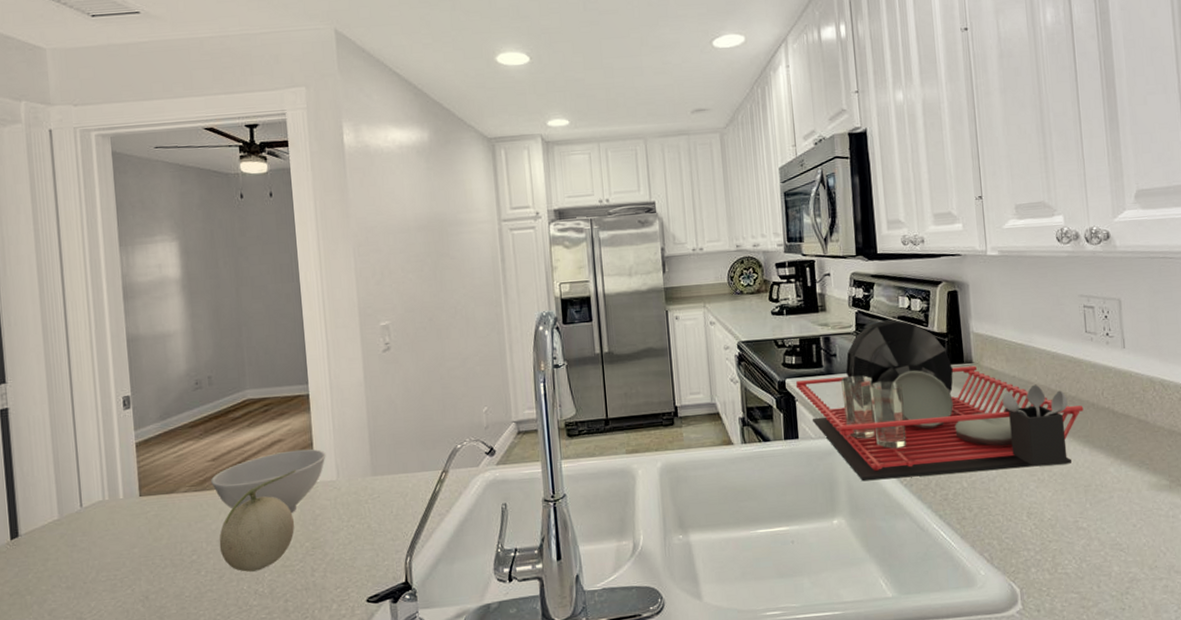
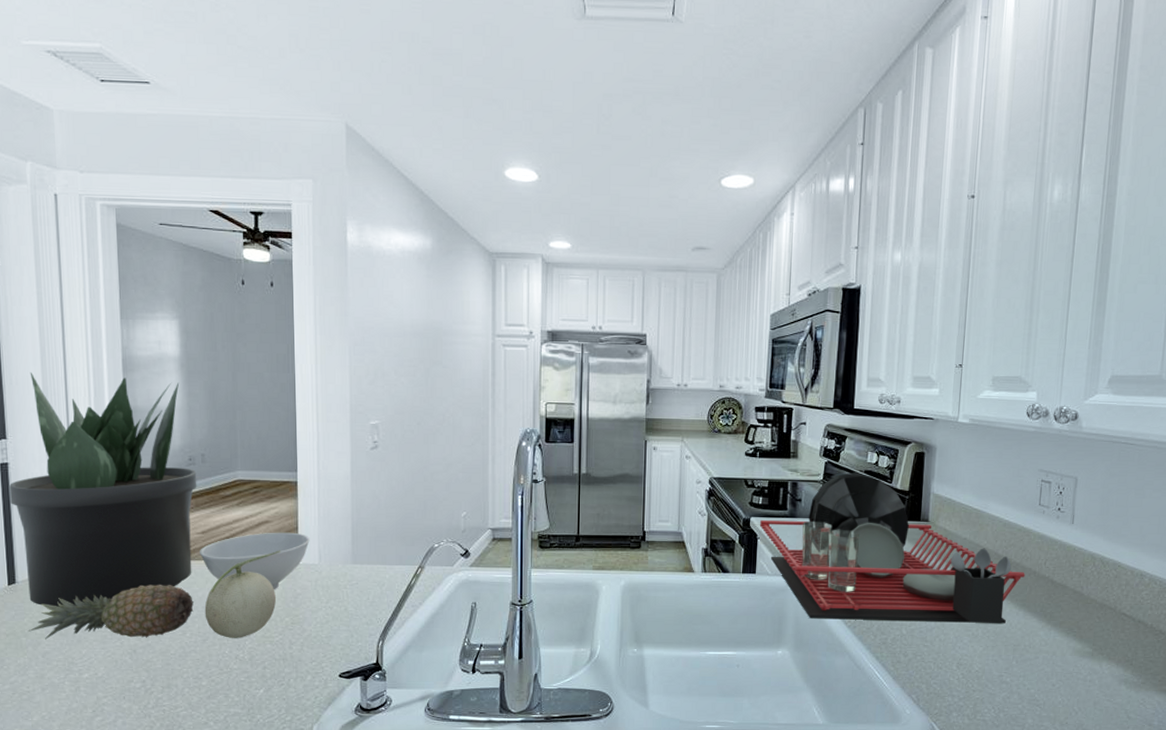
planter: none [9,304,205,558] -> present [9,372,197,607]
fruit: none [32,519,208,596] -> present [28,584,194,640]

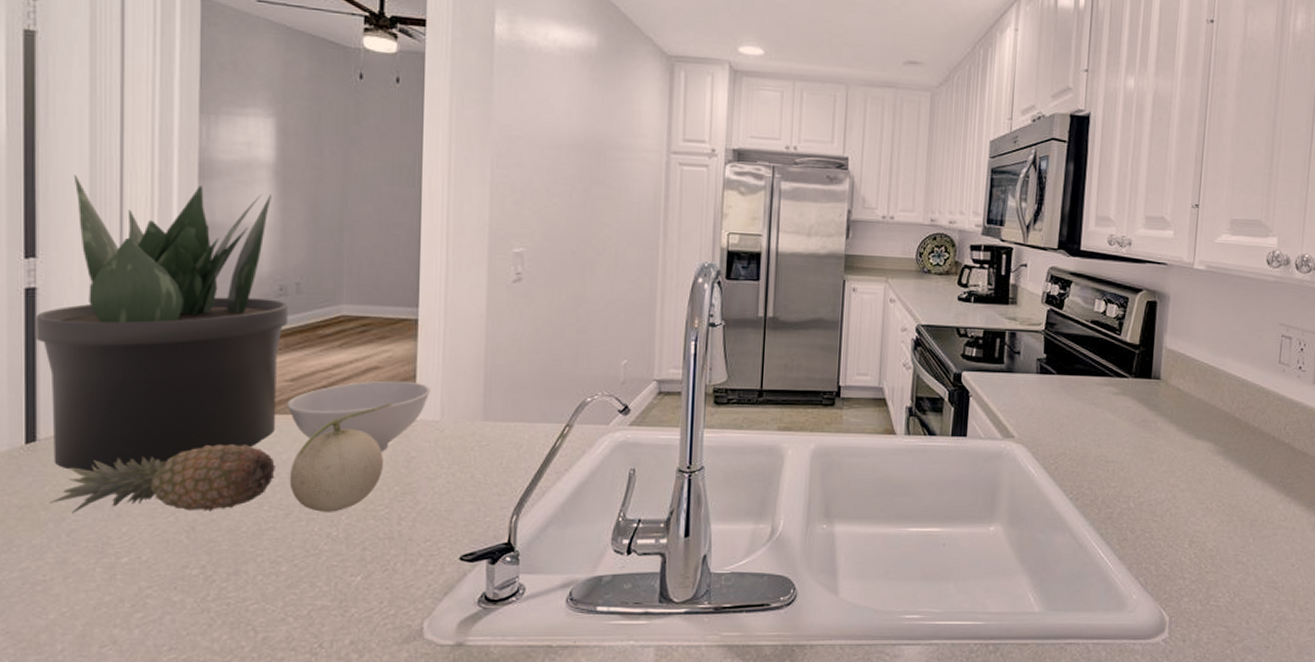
dish rack: present [759,472,1025,623] -> none [972,322,1264,495]

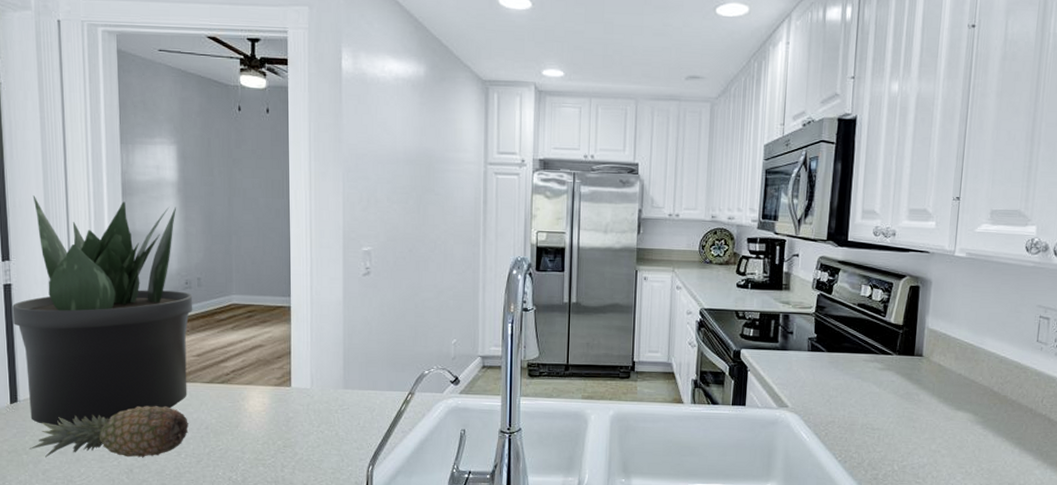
bowl: present [286,380,431,451] -> none [194,356,302,413]
fruit: present [289,403,392,512] -> none [199,374,273,460]

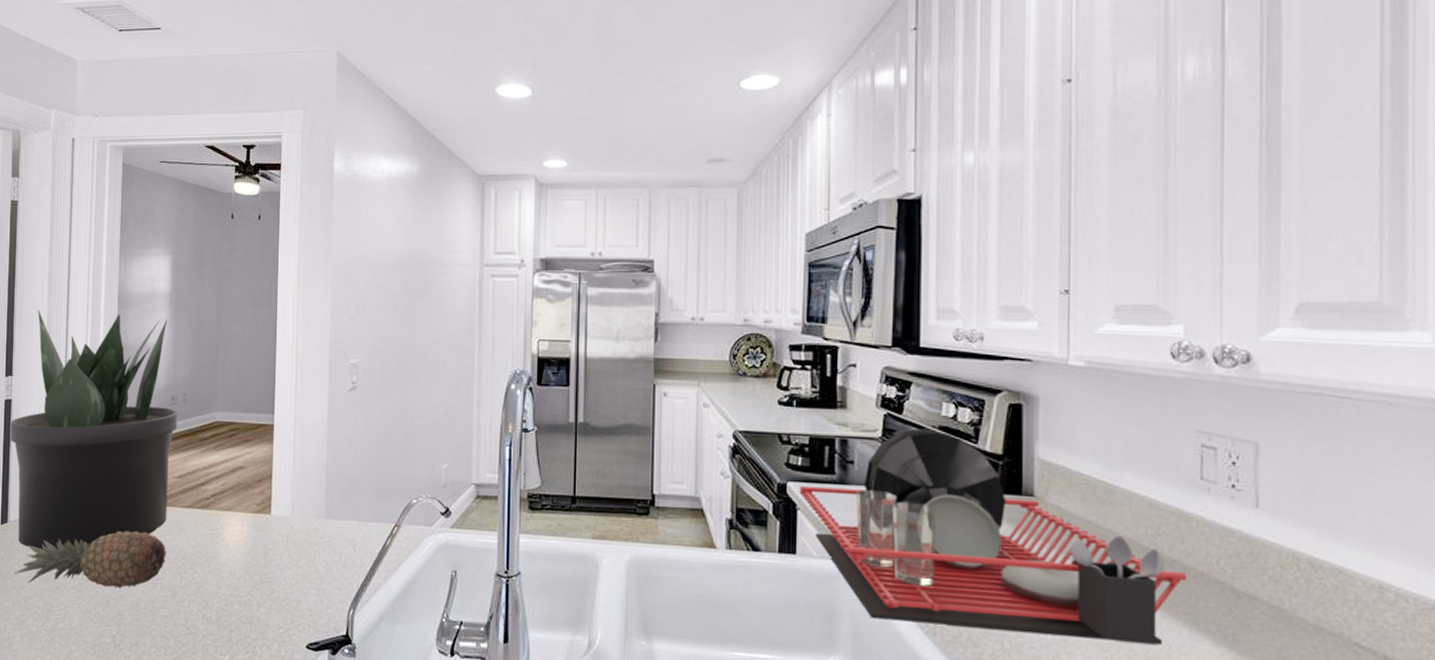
dish rack: none [750,305,1021,461] -> present [799,428,1187,645]

